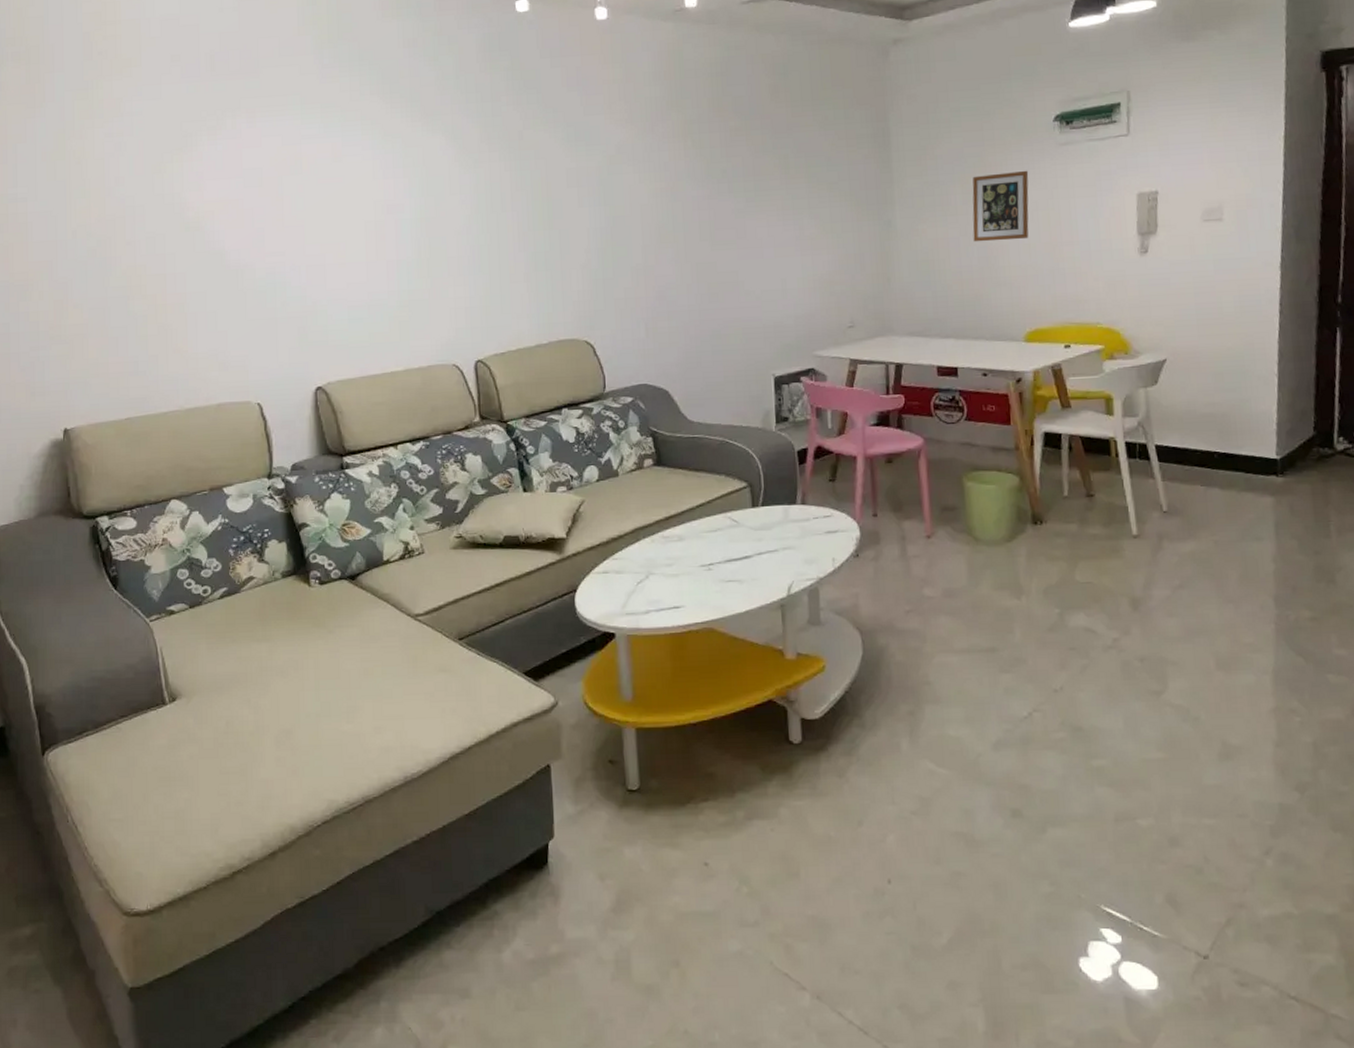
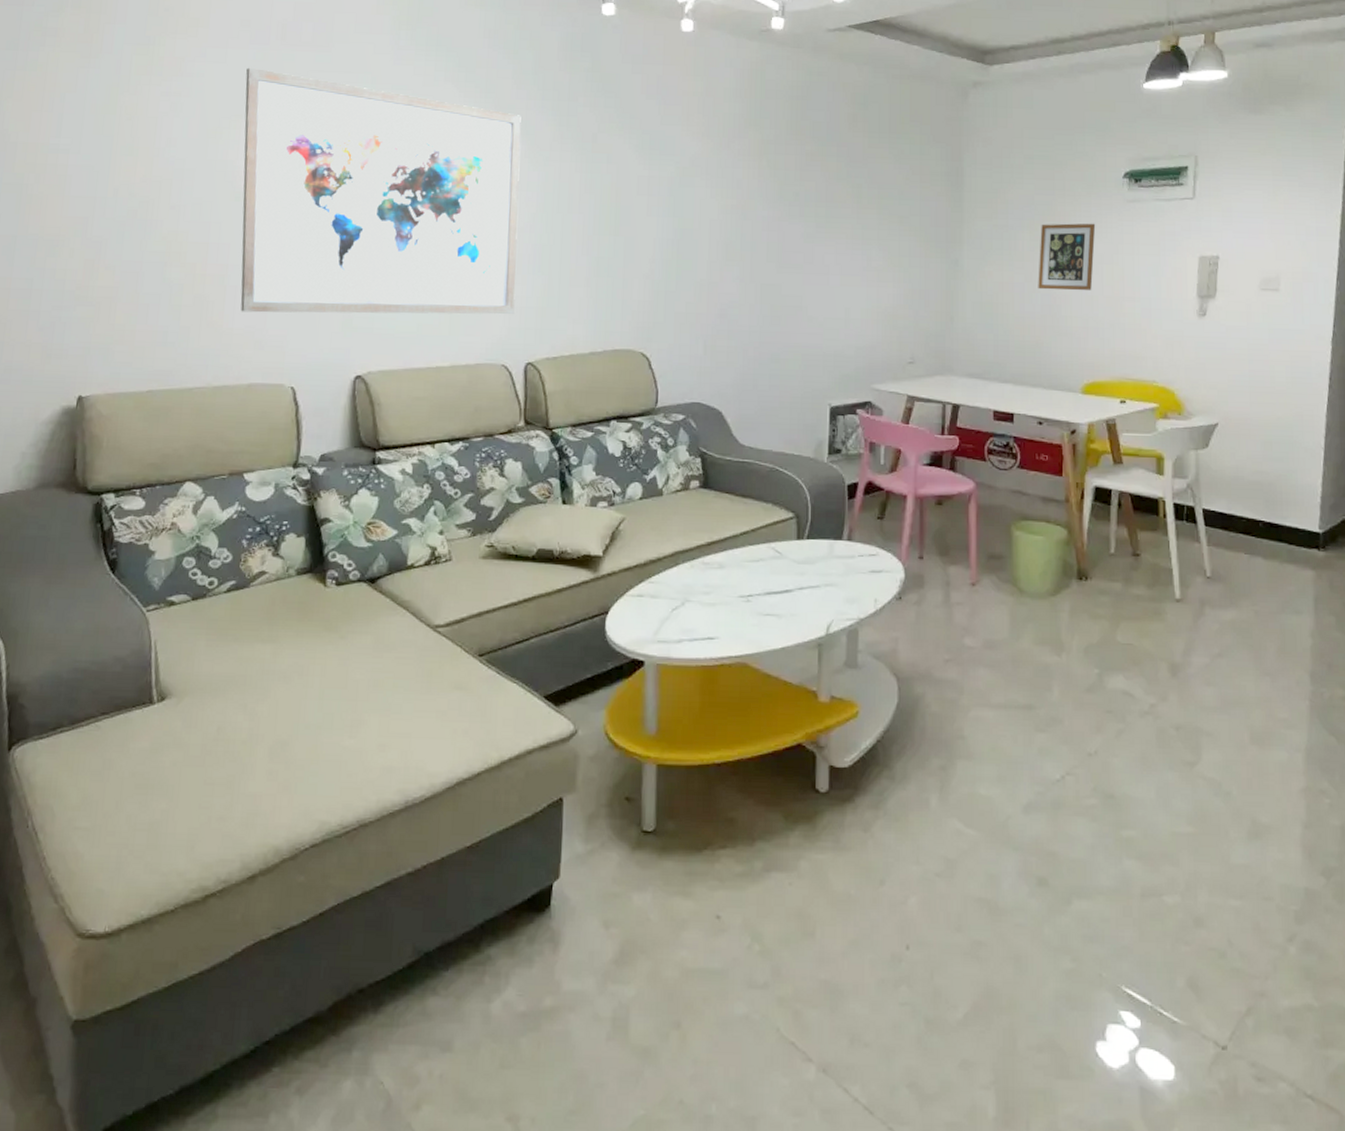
wall art: none [182,101,460,337] -> present [240,67,521,315]

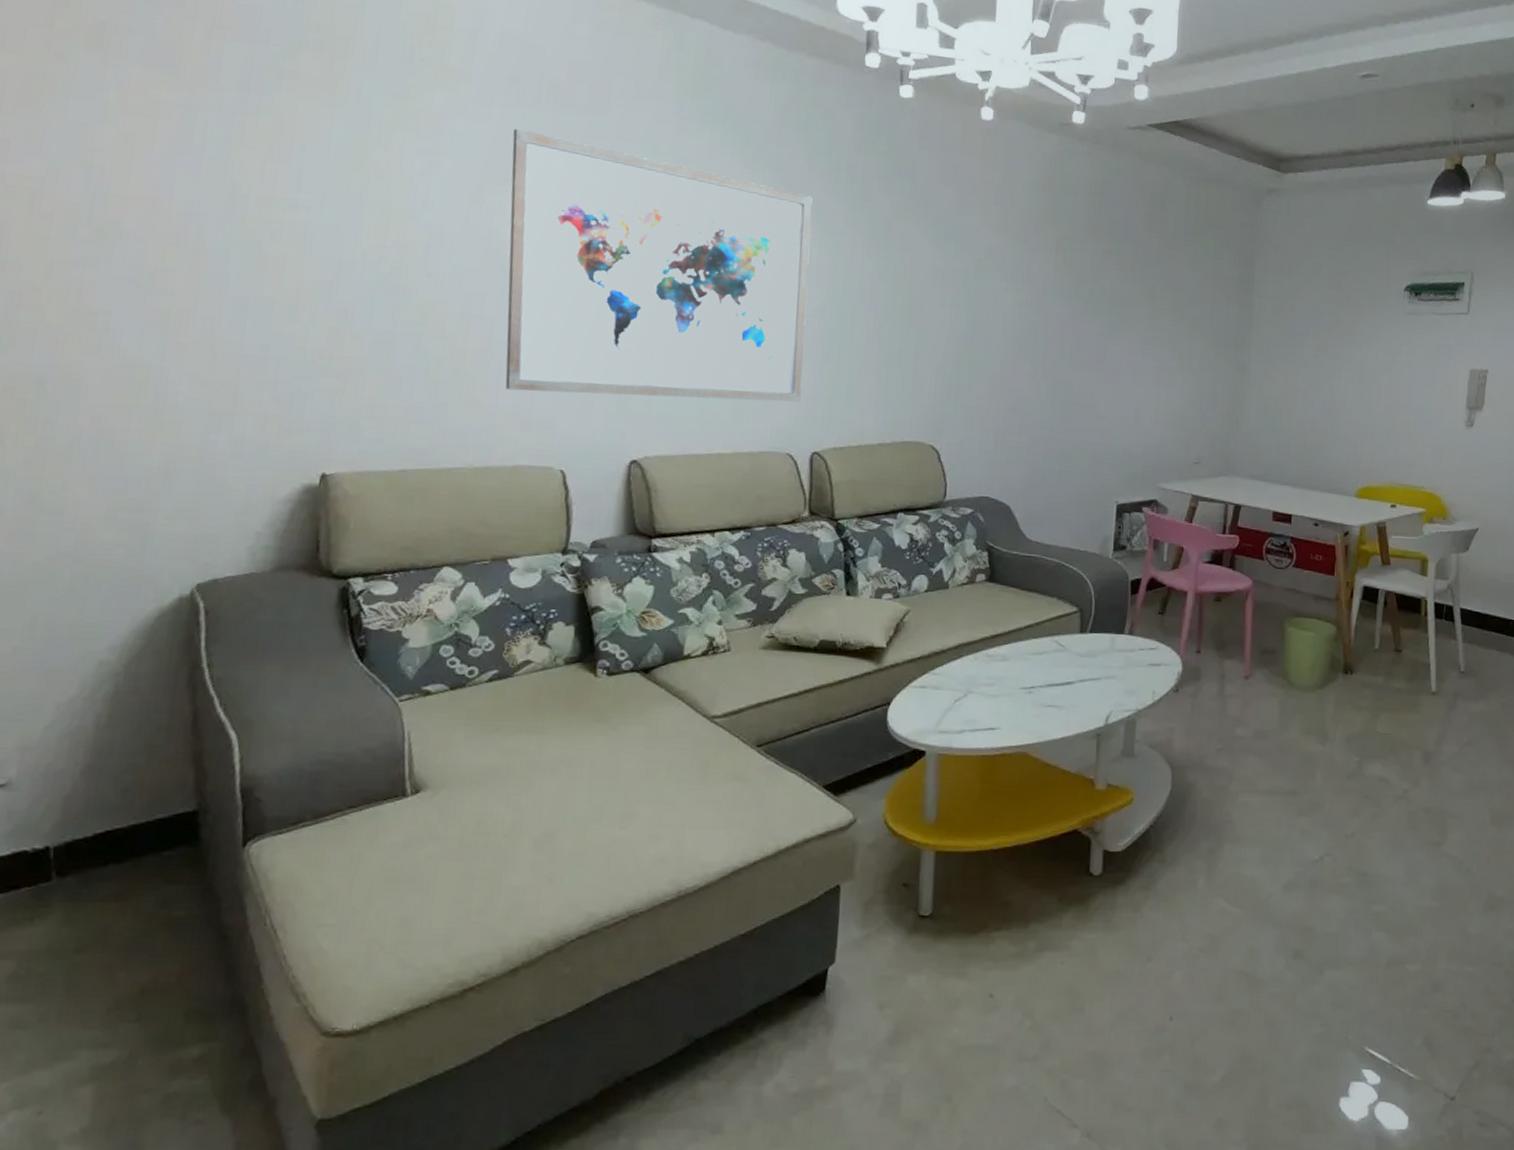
picture frame: present [1038,223,1096,291] -> none [1320,332,1377,399]

